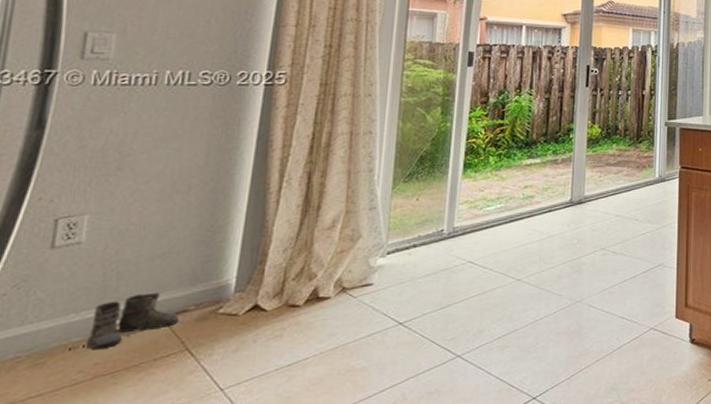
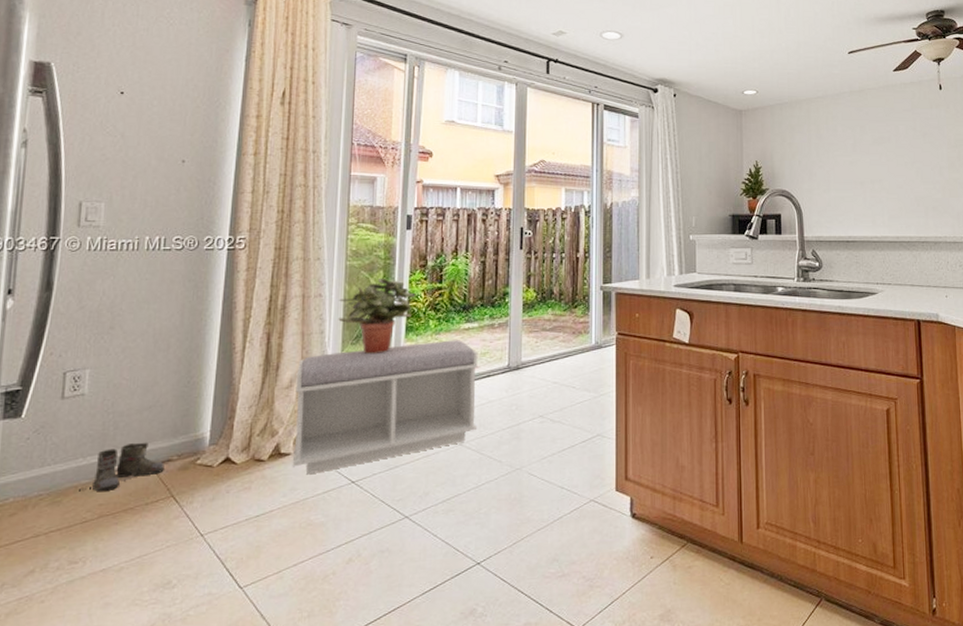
bench: none [331,176,540,319] -> present [292,340,478,475]
potted plant: none [390,114,476,191] -> present [338,277,416,354]

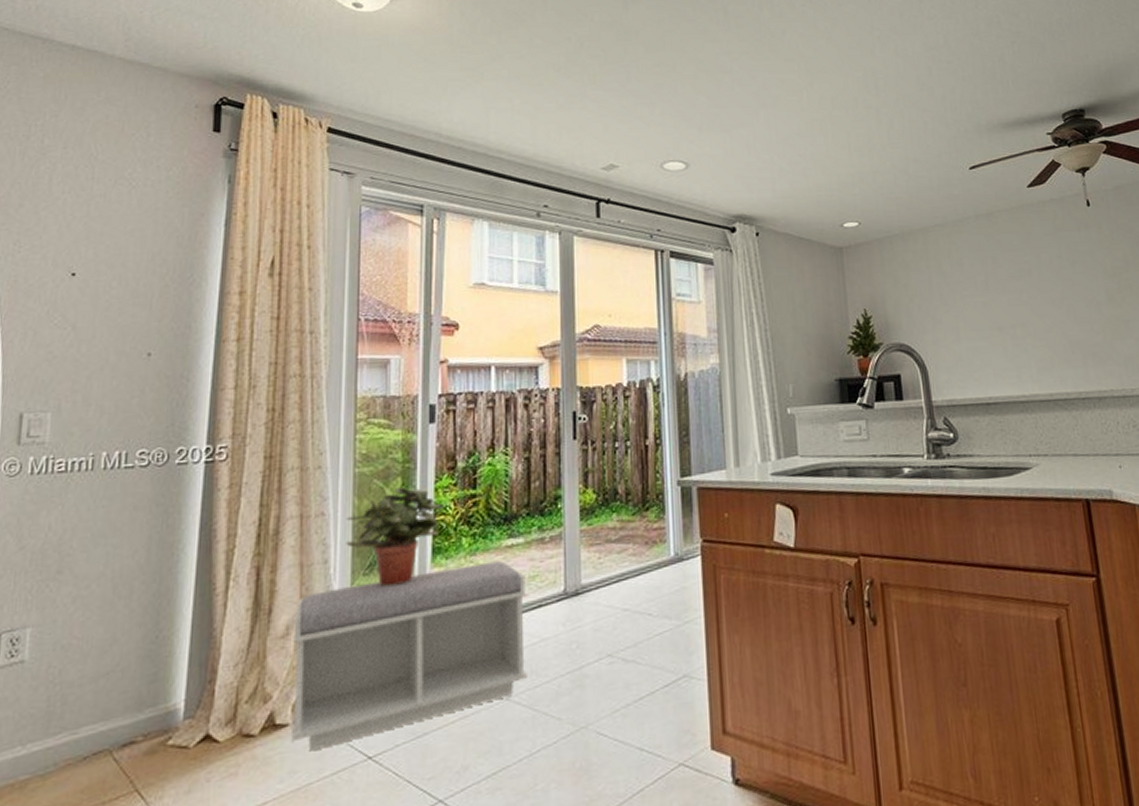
boots: present [79,442,164,492] -> none [16,719,126,792]

